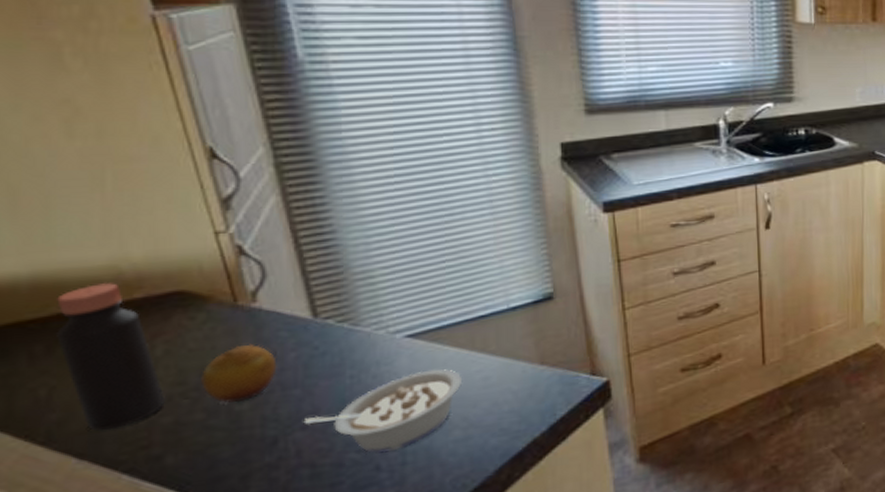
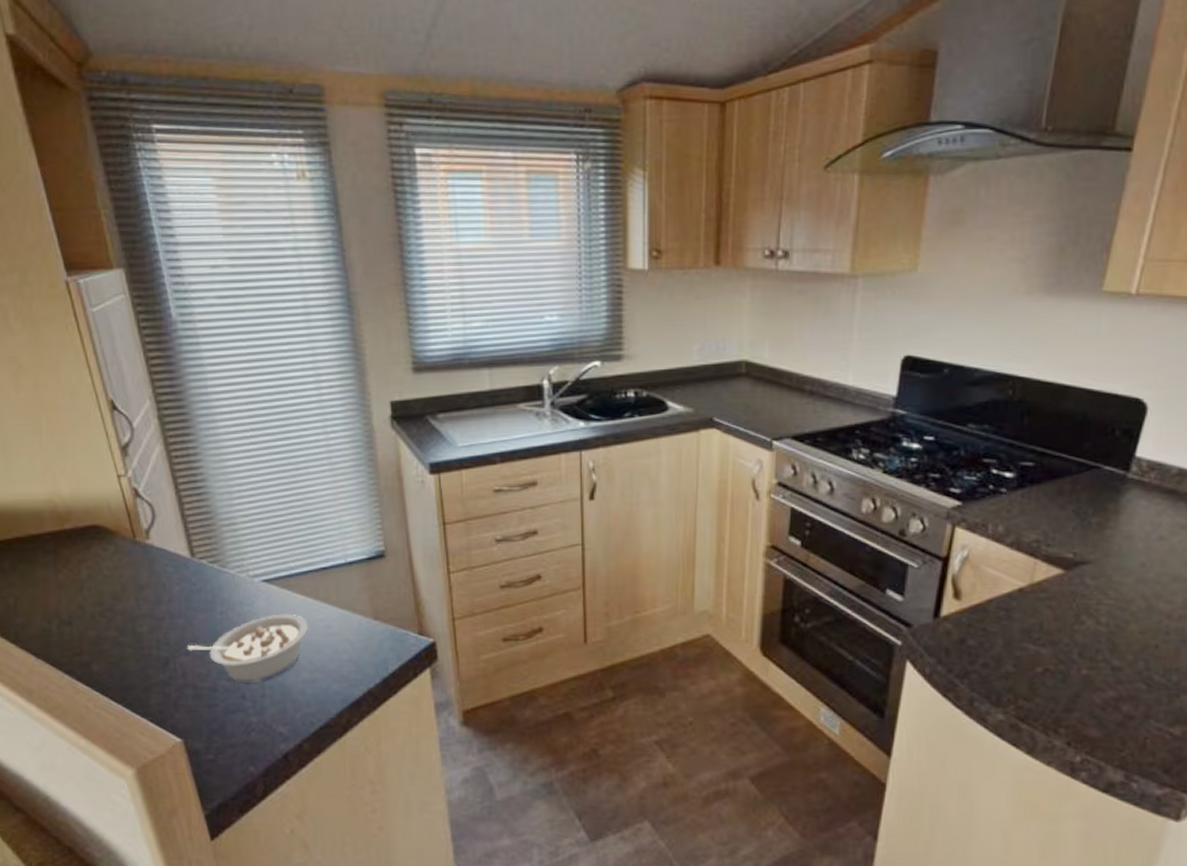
bottle: present [57,283,167,431] -> none [16,514,91,637]
fruit: present [201,344,277,403] -> none [113,575,166,625]

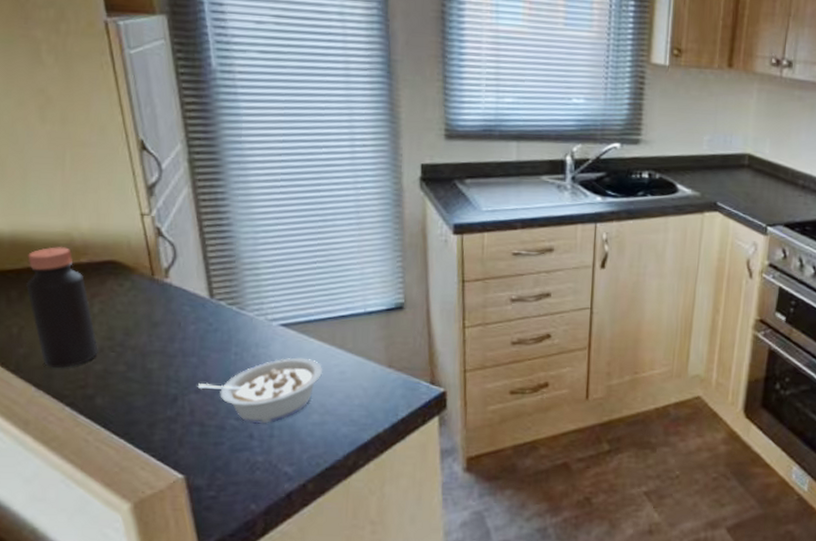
bottle: none [16,514,91,637] -> present [26,246,99,369]

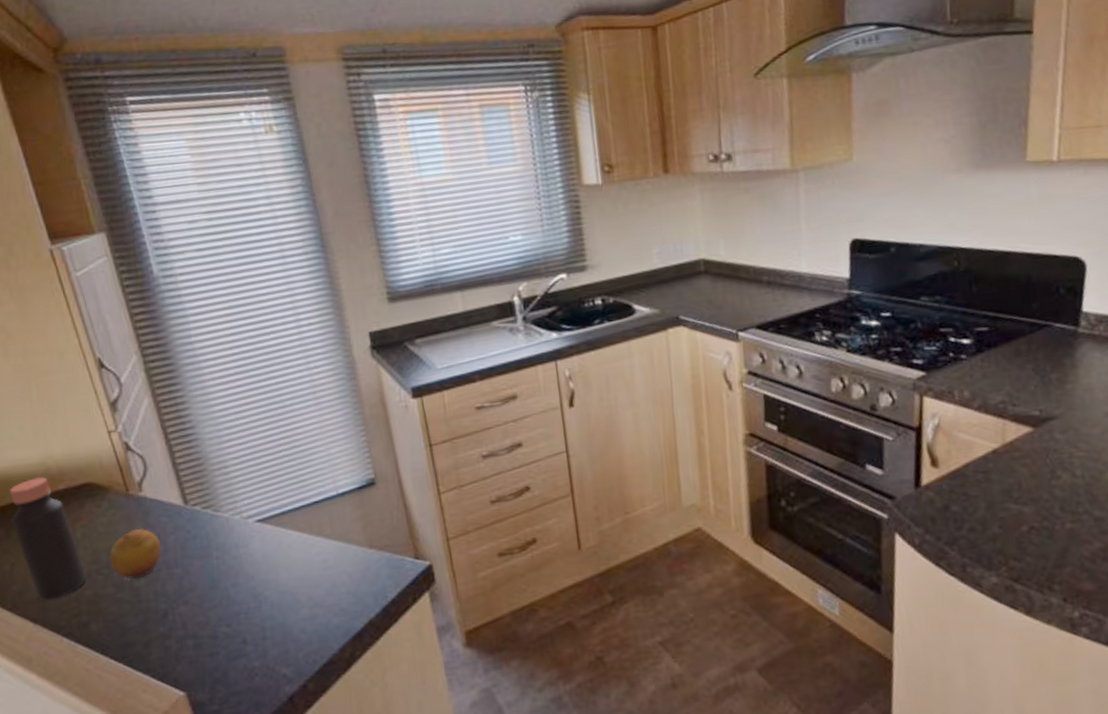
fruit: none [124,313,181,362] -> present [109,528,162,579]
legume: present [197,357,323,424] -> none [185,552,306,628]

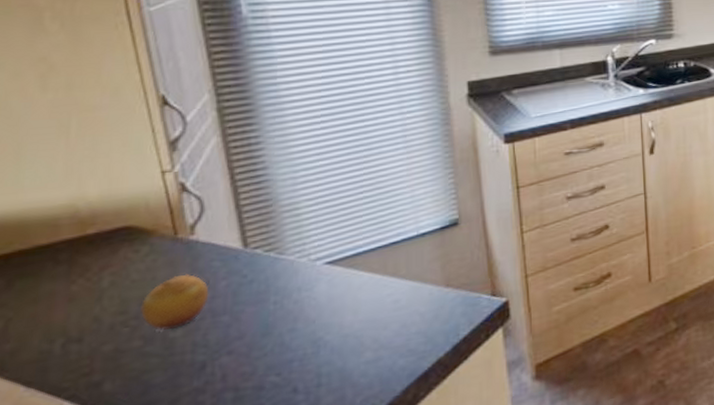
bottle: present [9,477,88,600] -> none [17,220,109,360]

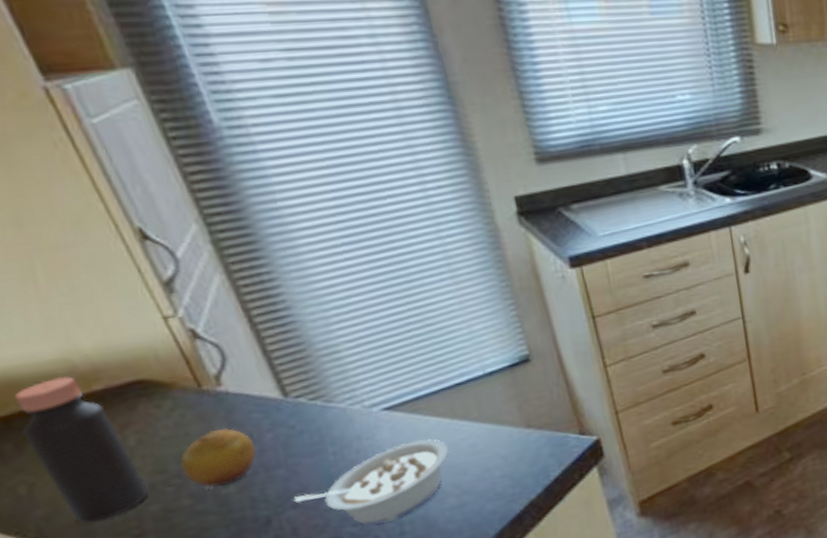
bottle: none [17,220,109,360] -> present [14,376,151,523]
legume: none [230,293,375,376] -> present [293,439,450,526]

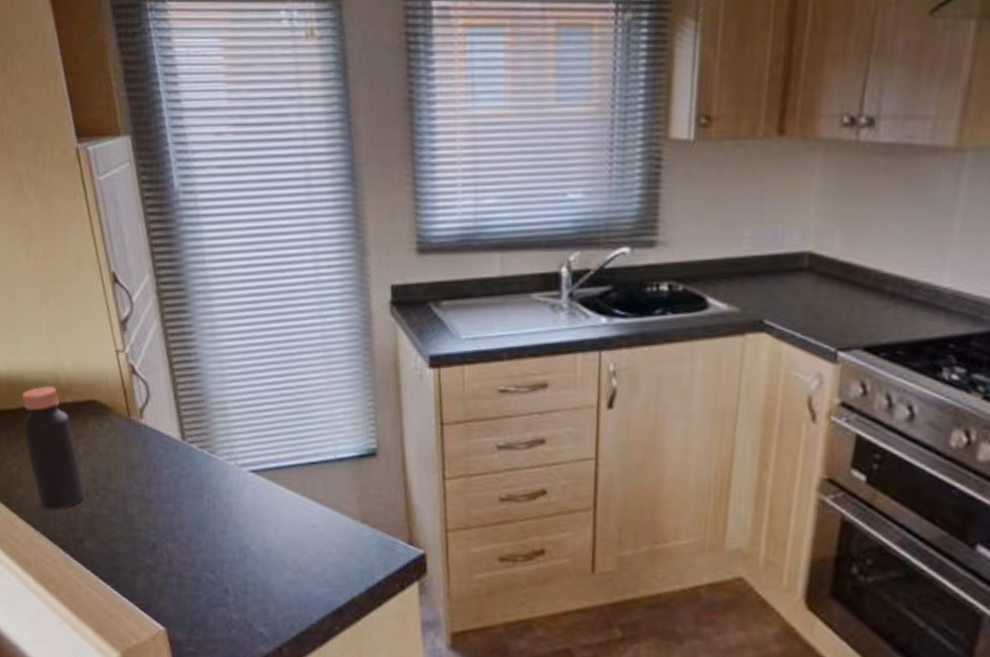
fruit: present [180,428,257,487] -> none [107,455,156,507]
legume: present [293,439,450,526] -> none [174,507,295,579]

